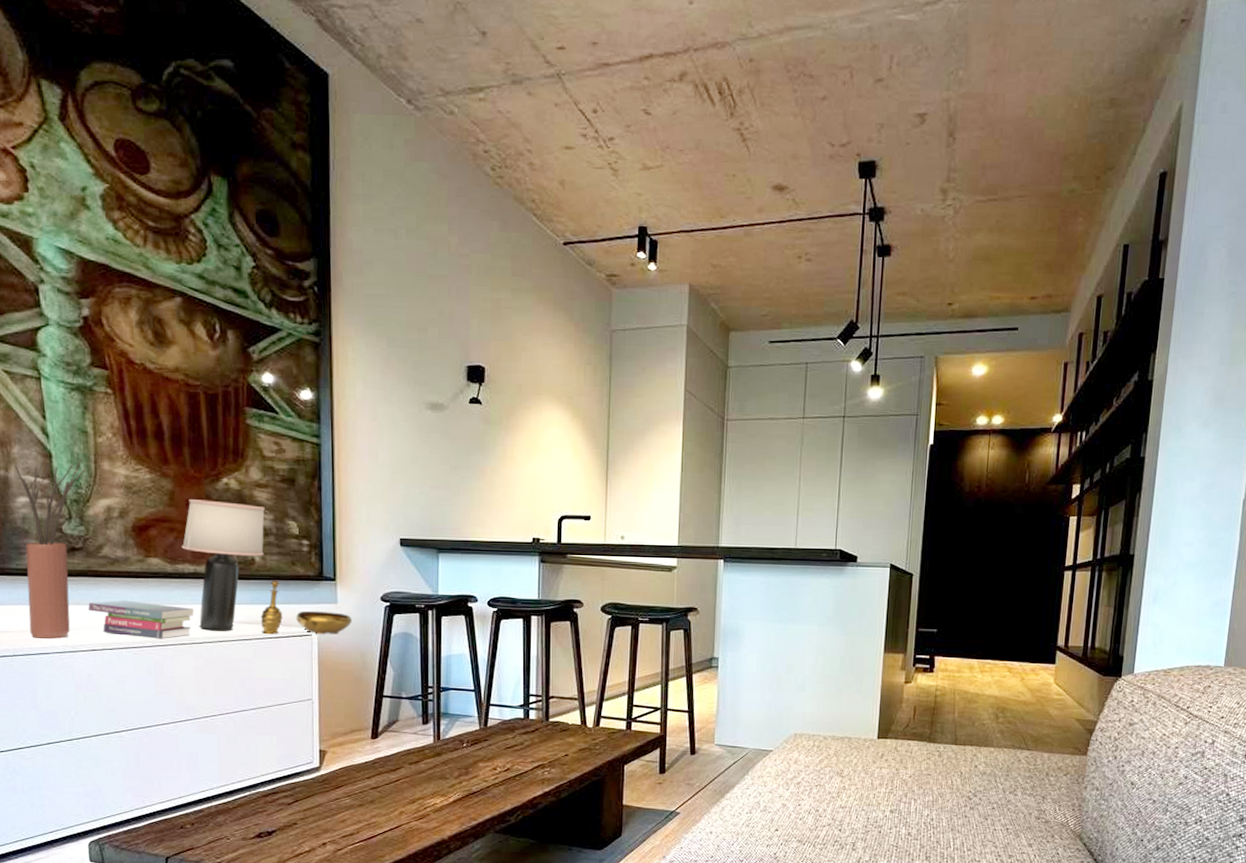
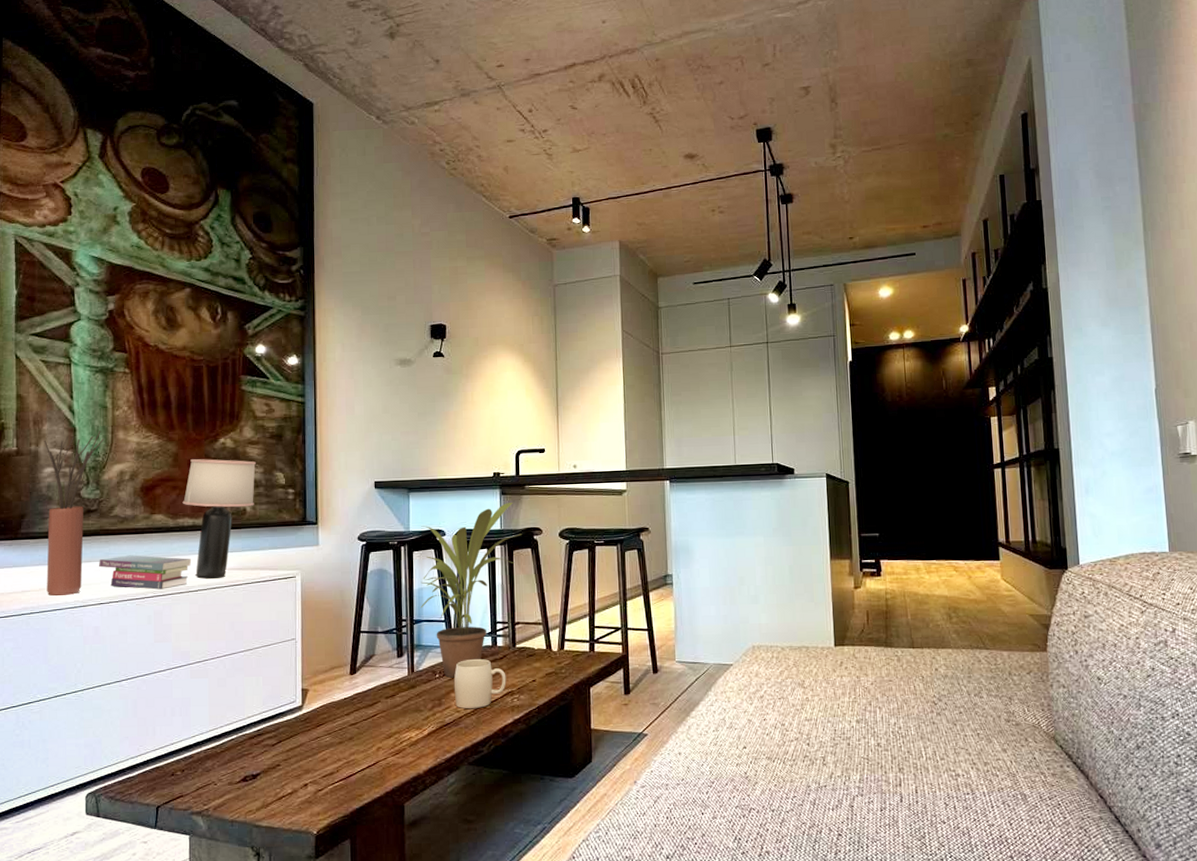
decorative bowl: present [260,580,353,635] -> none [250,527,333,579]
potted plant: none [448,572,561,748] -> present [420,503,522,678]
mug: none [482,730,538,780] -> present [453,658,507,709]

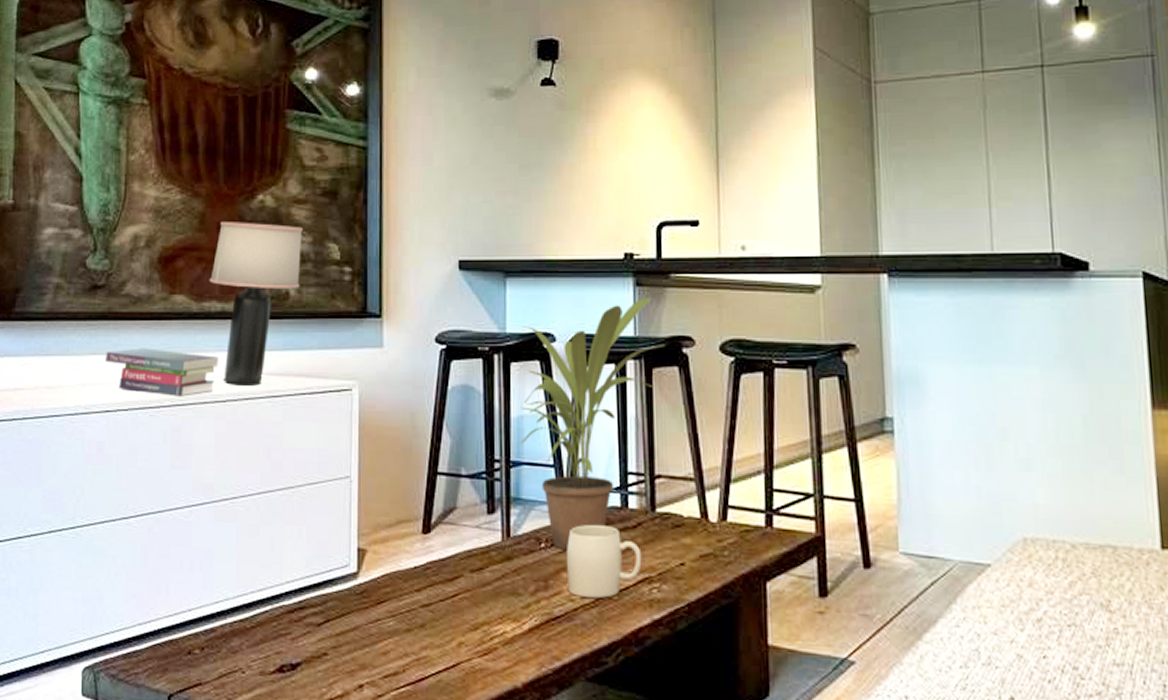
vase: present [44,431,105,596] -> none [43,181,116,397]

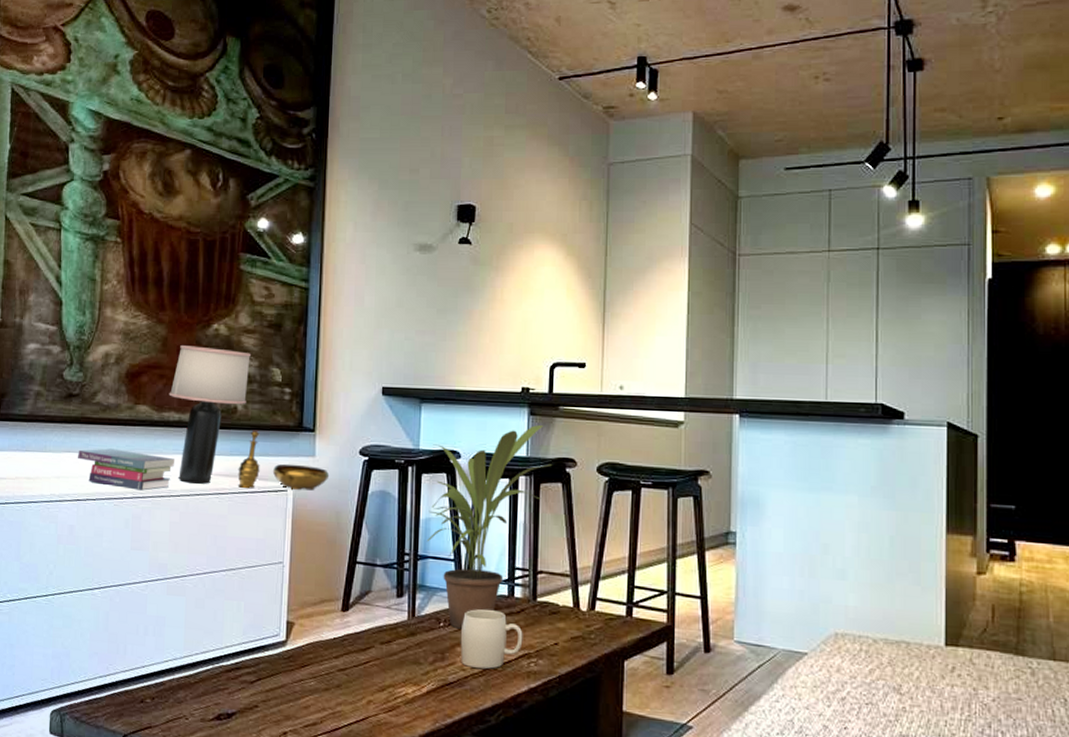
decorative bowl: none [293,318,401,390] -> present [238,430,330,491]

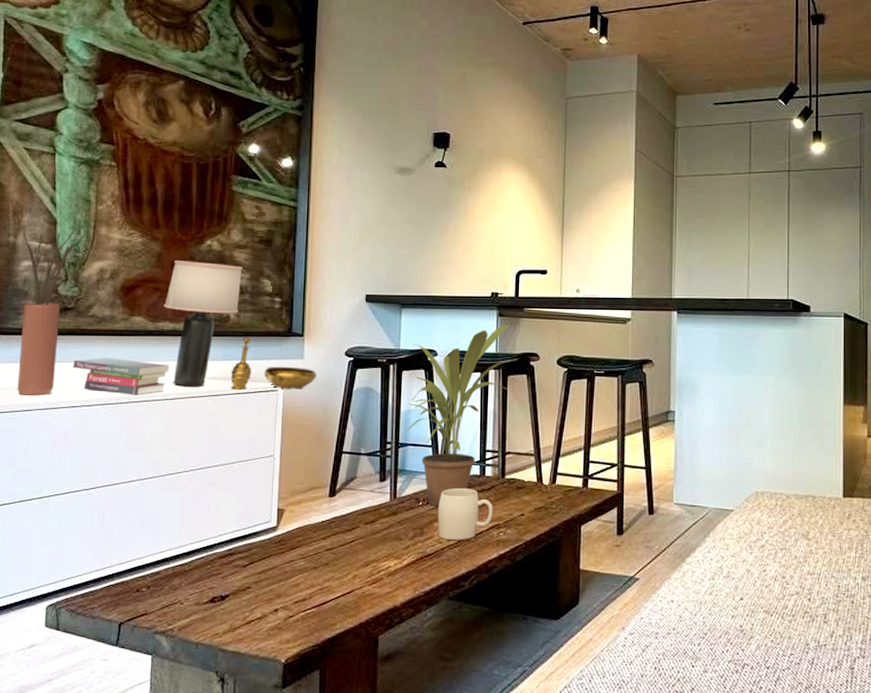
vase: none [23,306,91,487] -> present [17,225,86,396]

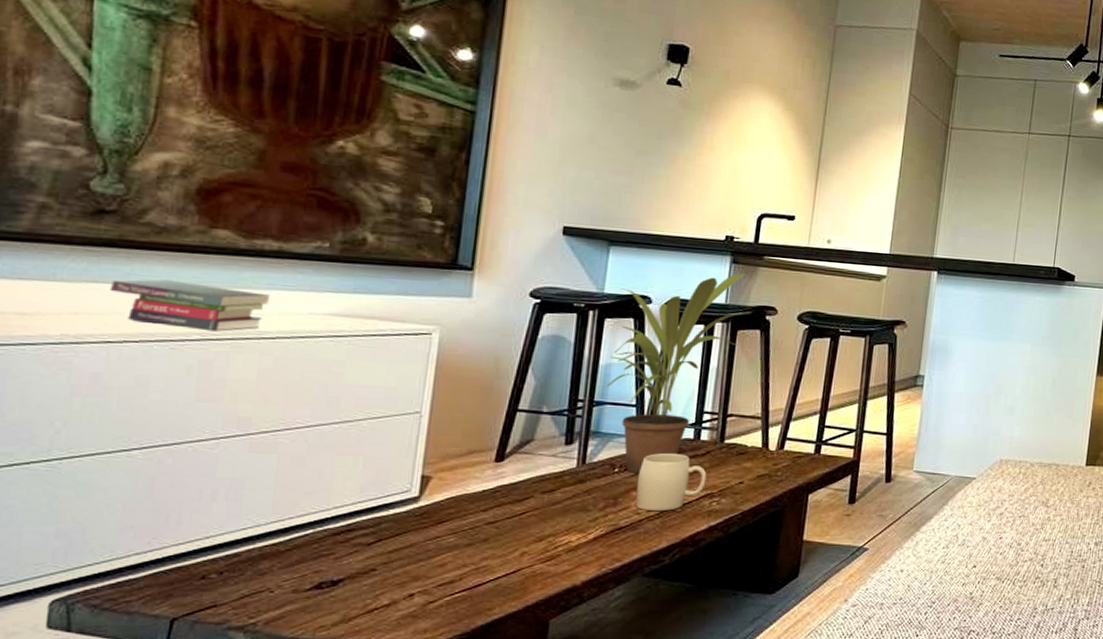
vase: present [17,225,86,396] -> none [11,100,142,325]
table lamp: present [163,259,244,387] -> none [264,160,392,325]
decorative bowl: present [230,336,317,391] -> none [363,265,490,335]

